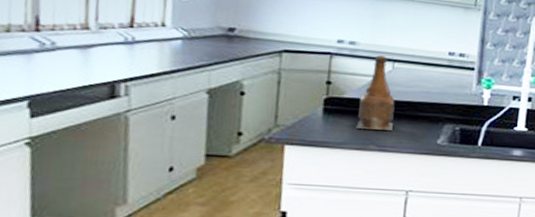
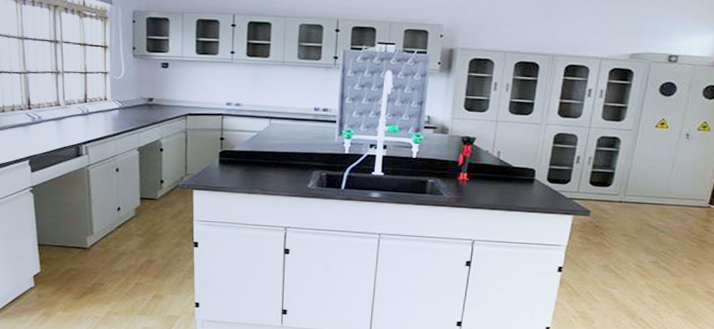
bottle: present [356,55,395,130] -> none [244,114,273,177]

